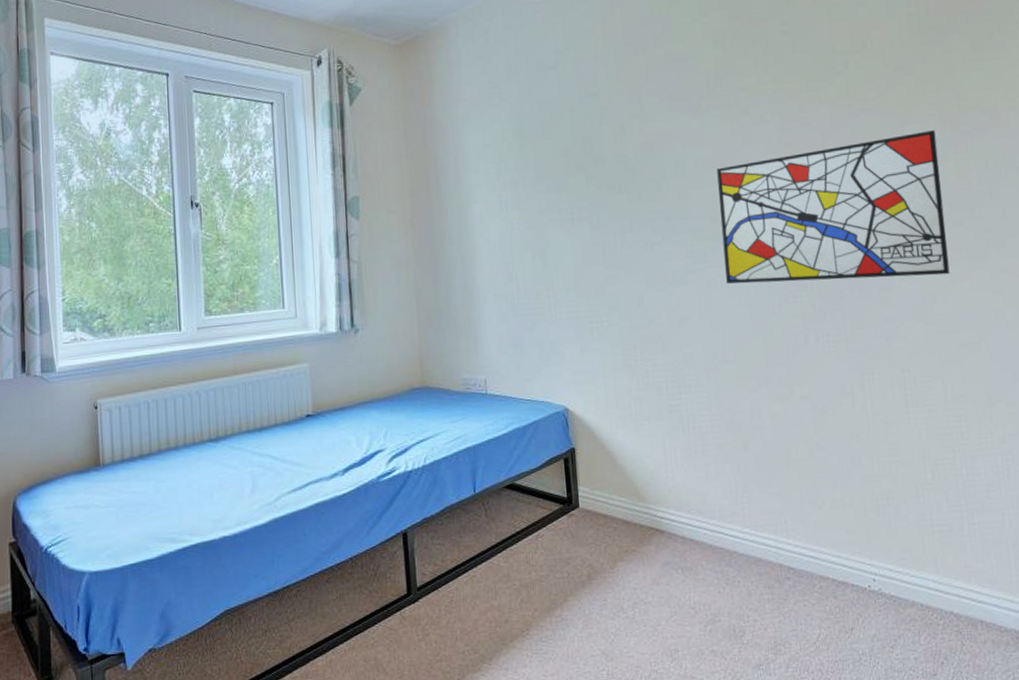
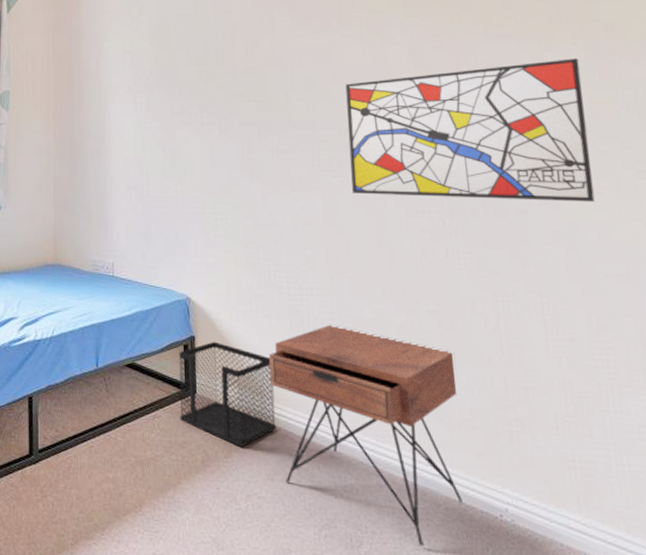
wastebasket: none [559,451,660,556] -> present [179,341,276,448]
nightstand: none [650,420,835,627] -> present [269,324,463,547]

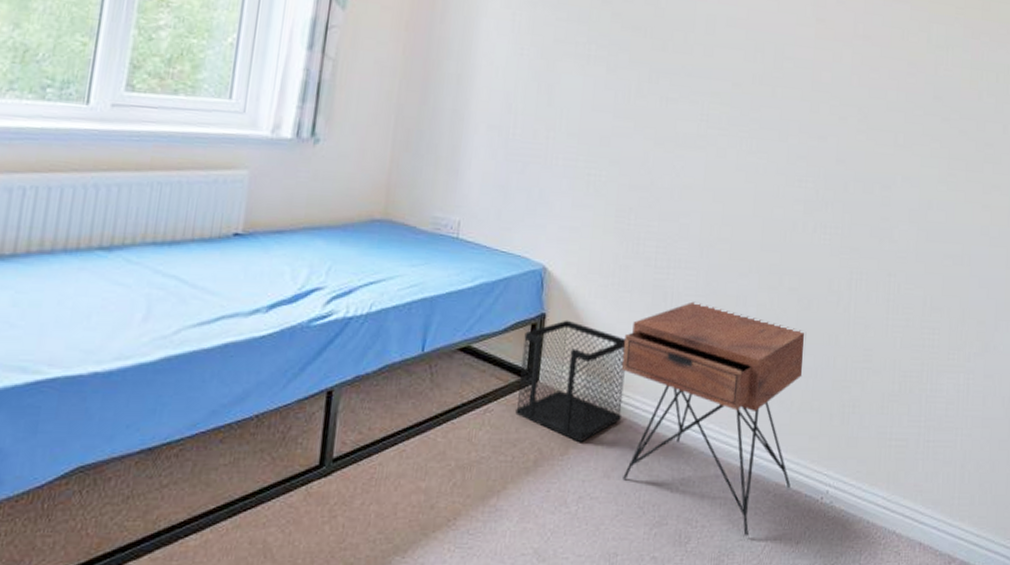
wall art: present [345,58,595,203] -> none [736,30,957,183]

